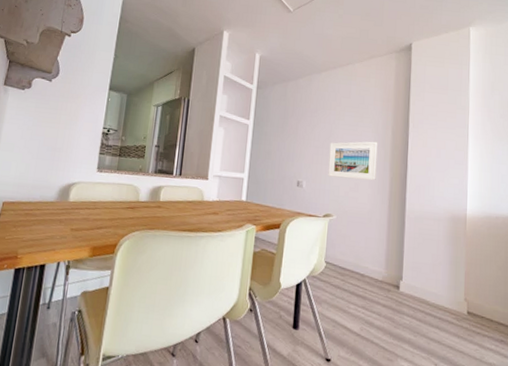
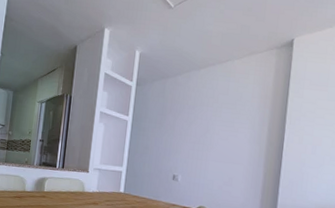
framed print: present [328,141,378,181] -> none [203,137,254,176]

